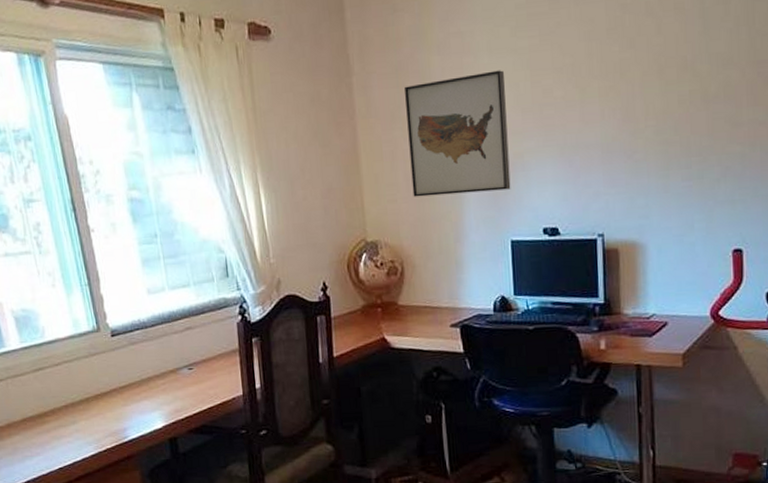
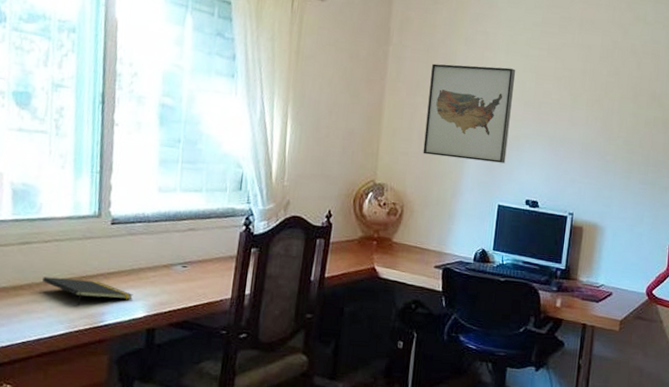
notepad: none [62,397,149,424] -> present [42,277,133,305]

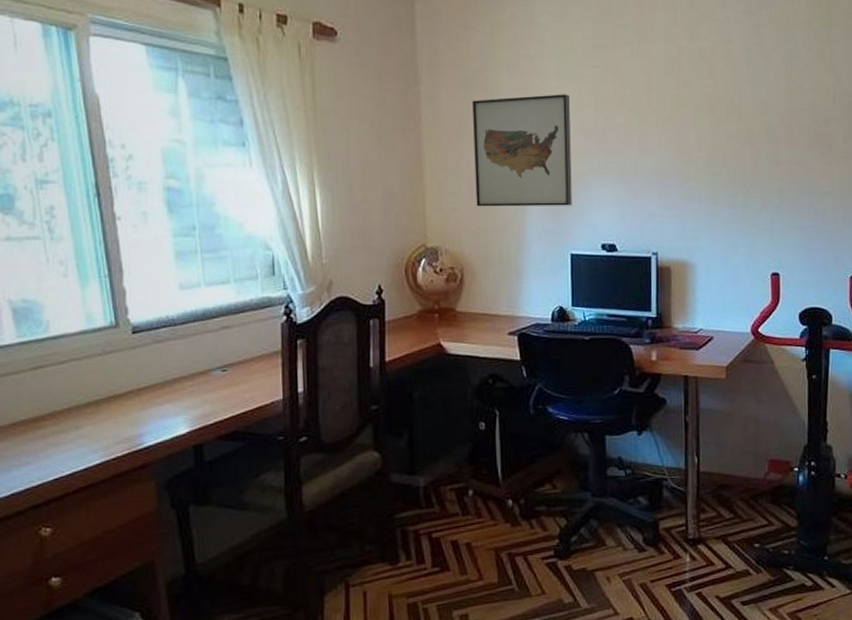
notepad: present [42,277,133,305] -> none [65,400,171,430]

